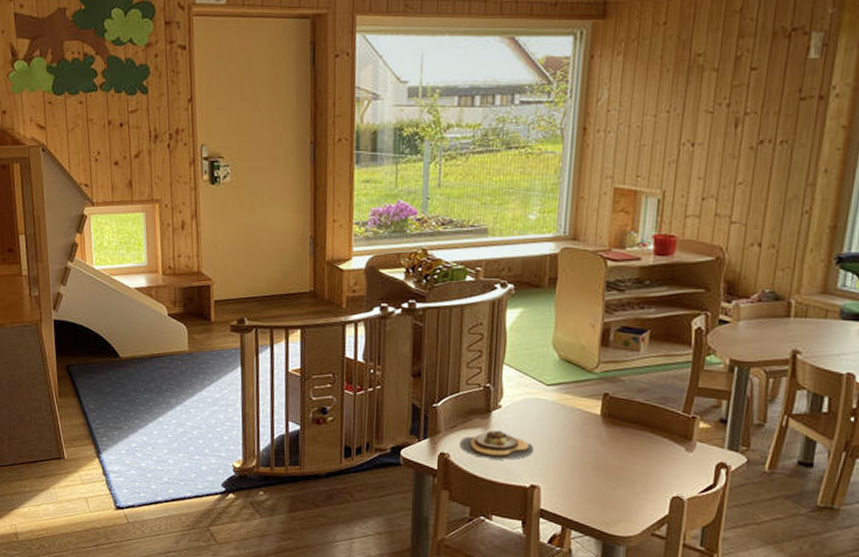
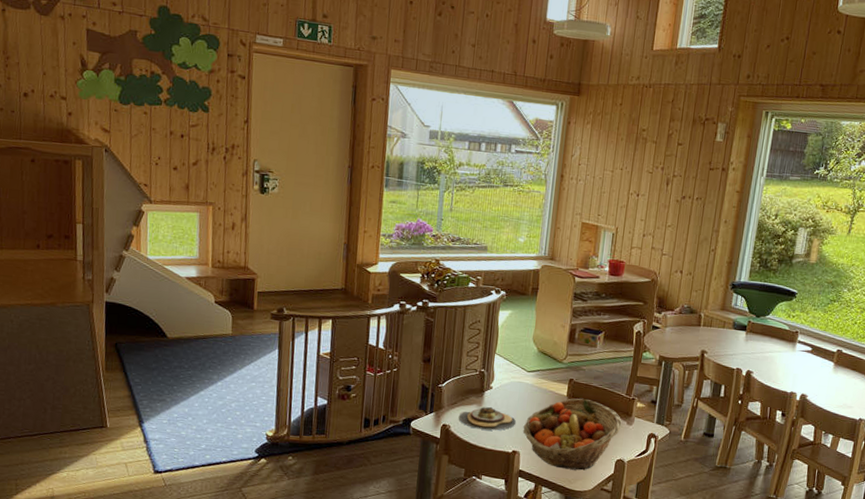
fruit basket: none [543,417,678,511] -> present [522,398,622,471]

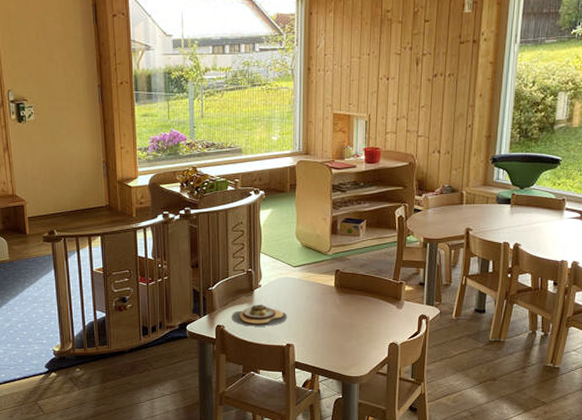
fruit basket: present [522,398,622,471] -> none [295,287,392,357]

